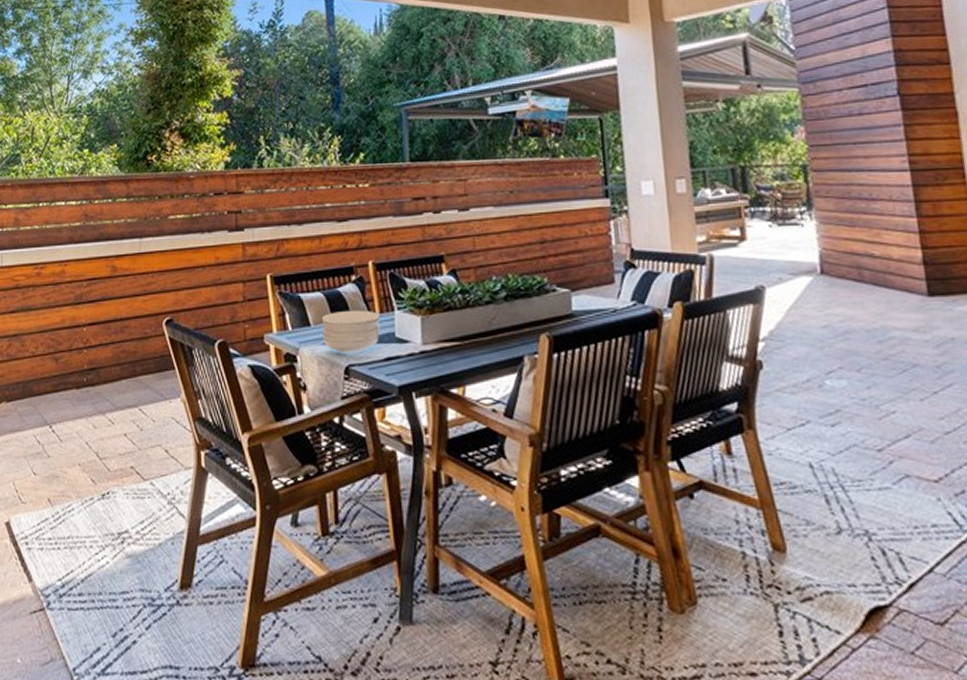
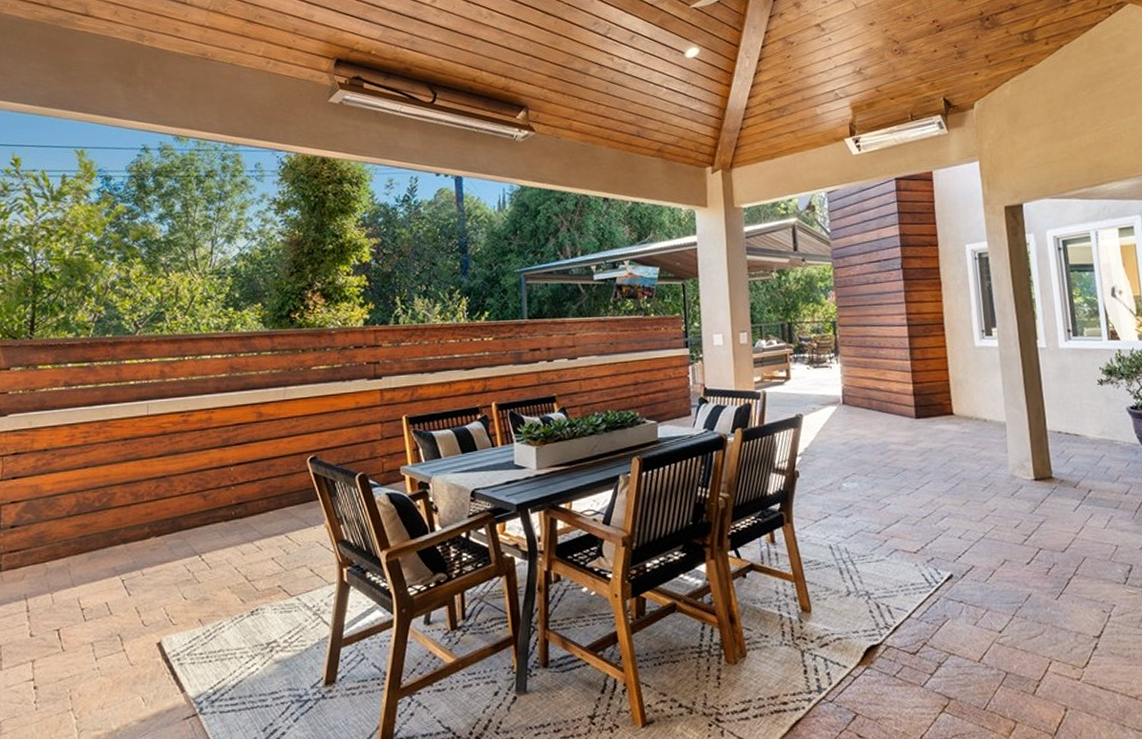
bowl: present [321,310,381,354] -> none [451,443,502,480]

